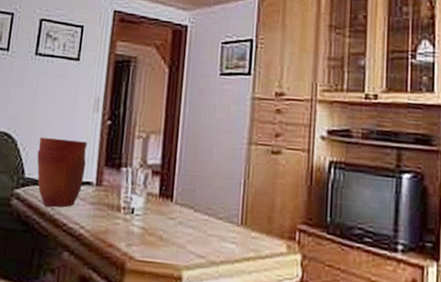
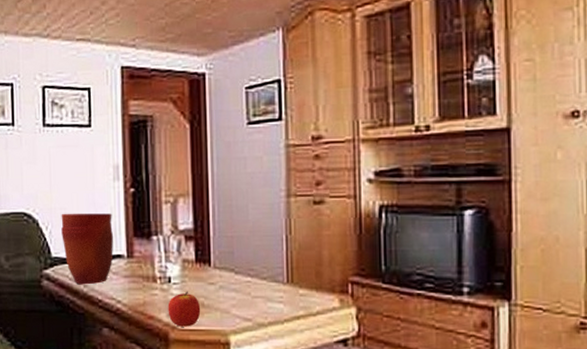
apple: none [127,223,159,259] -> present [168,291,201,327]

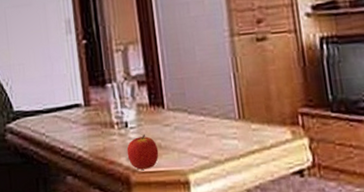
vase: present [61,213,114,285] -> none [19,65,72,136]

